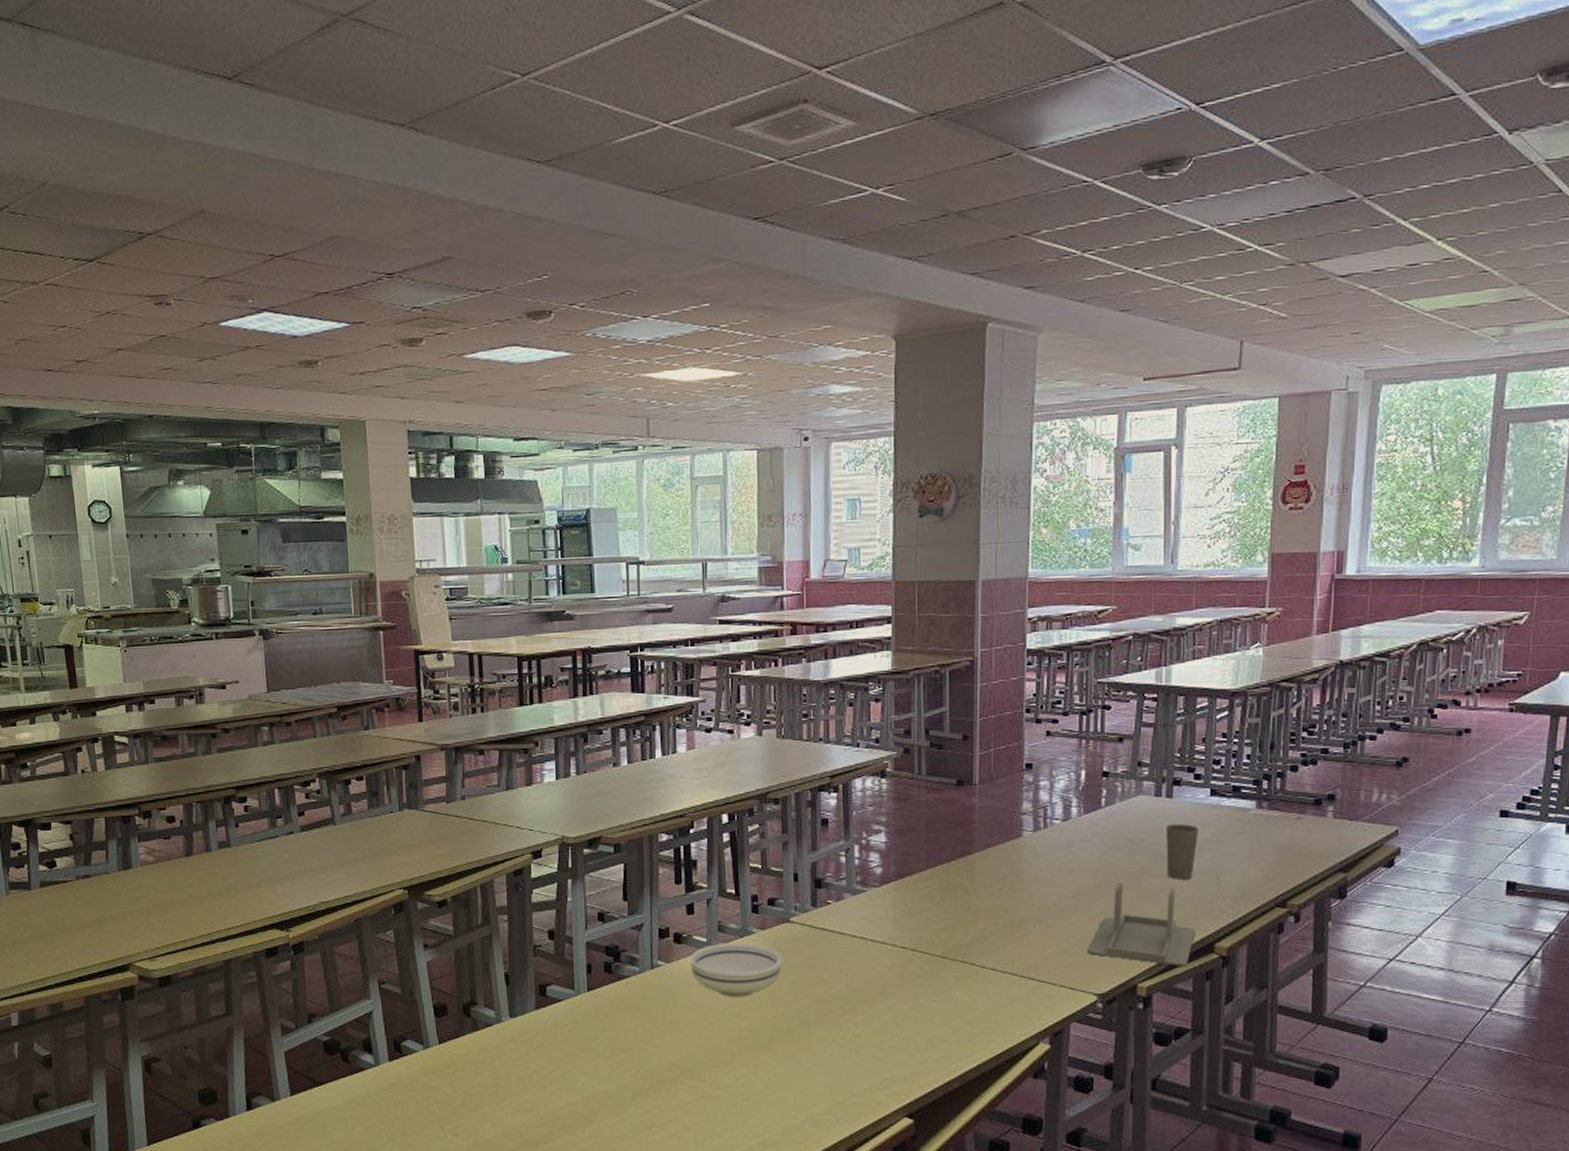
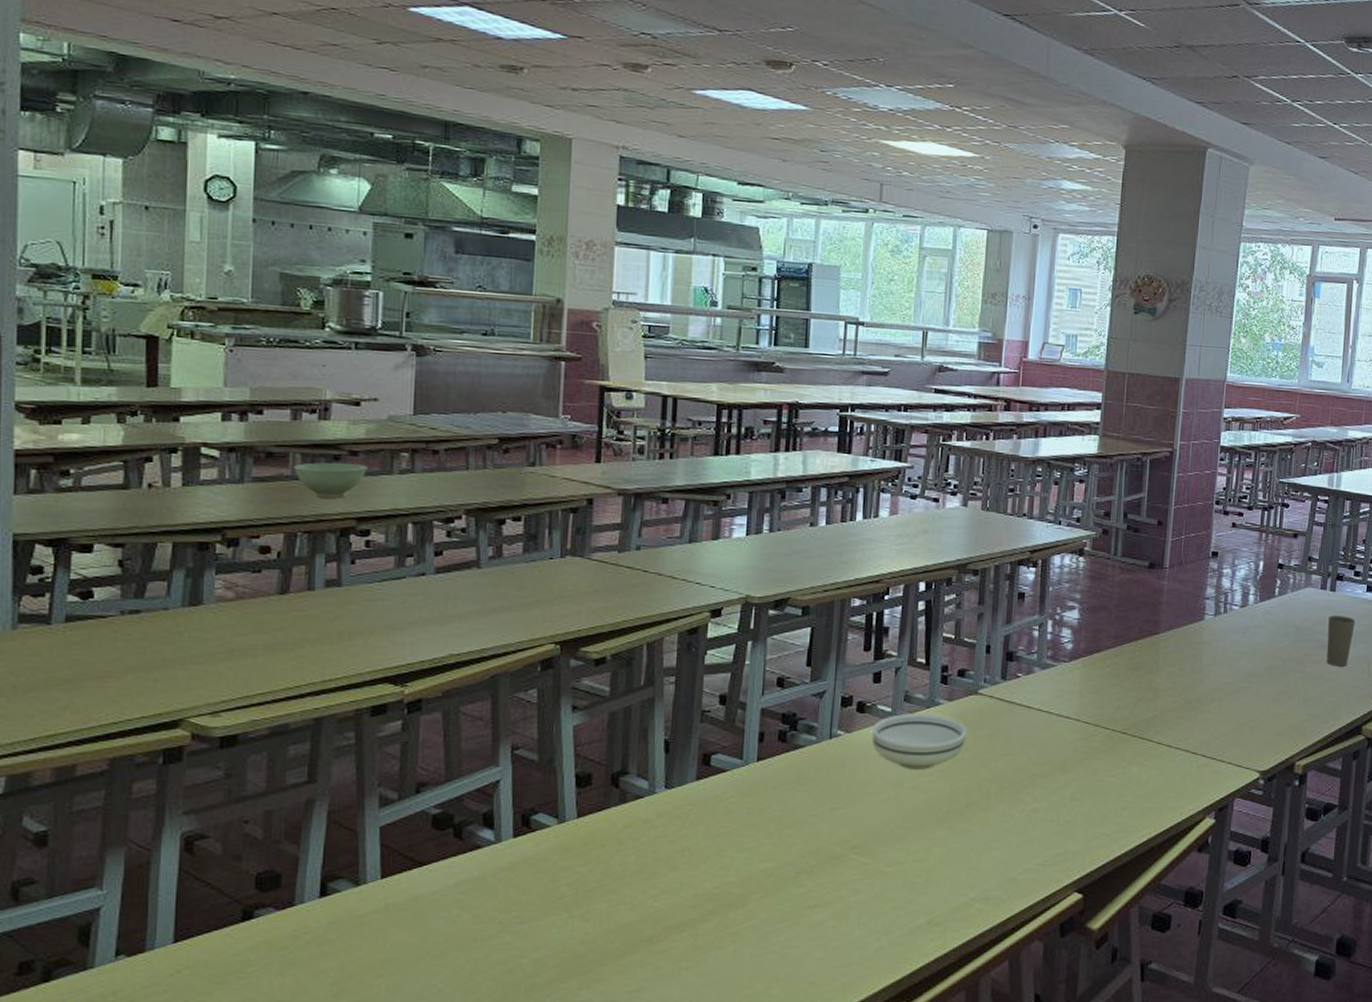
bowl: none [182,739,238,771] -> present [293,462,367,498]
napkin holder: present [1087,882,1195,966] -> none [1253,666,1347,746]

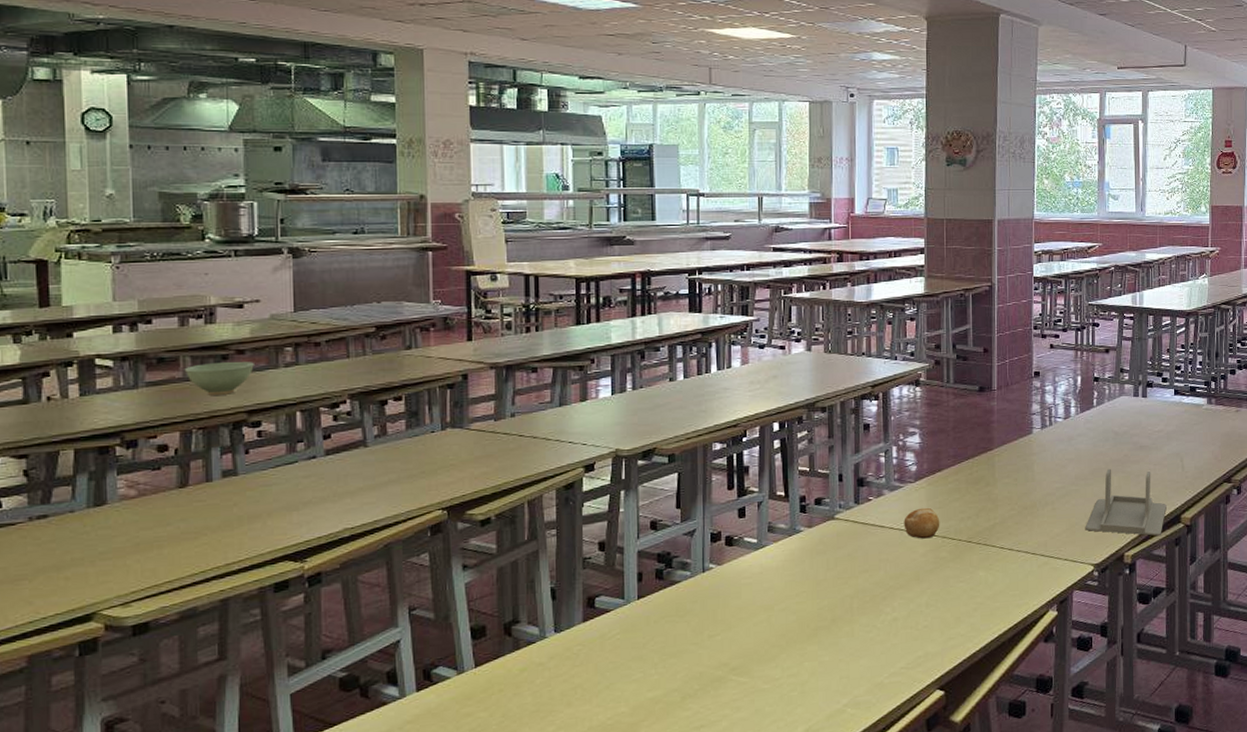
bowl: present [871,713,967,770] -> none [741,541,828,593]
bread roll: none [1053,690,1094,725] -> present [904,507,940,539]
napkin holder: none [1253,666,1347,746] -> present [1085,468,1167,536]
cup: present [1326,615,1355,667] -> none [1143,418,1167,464]

